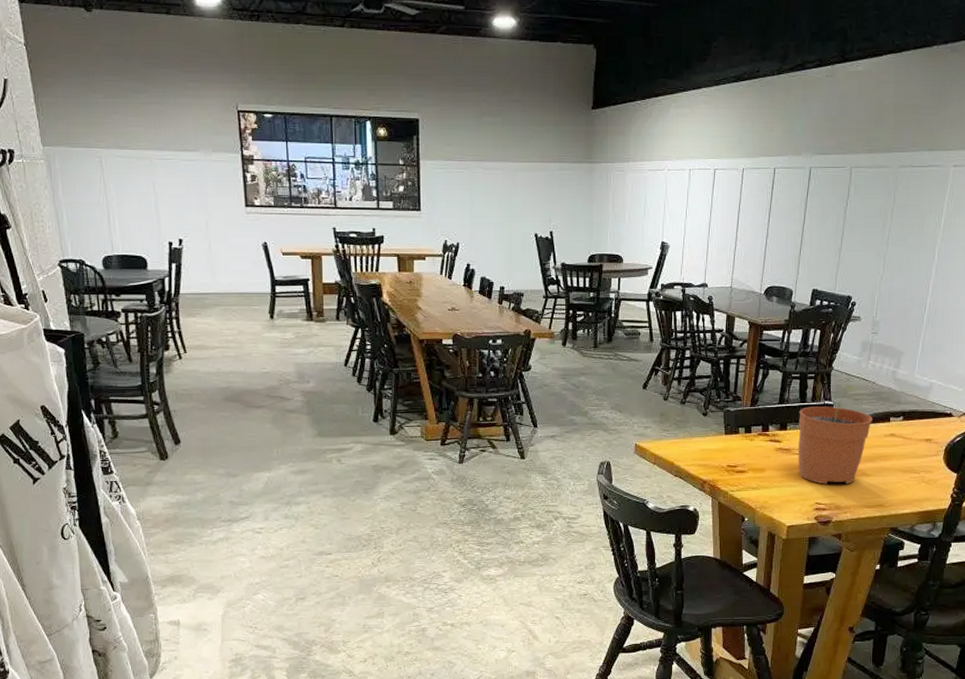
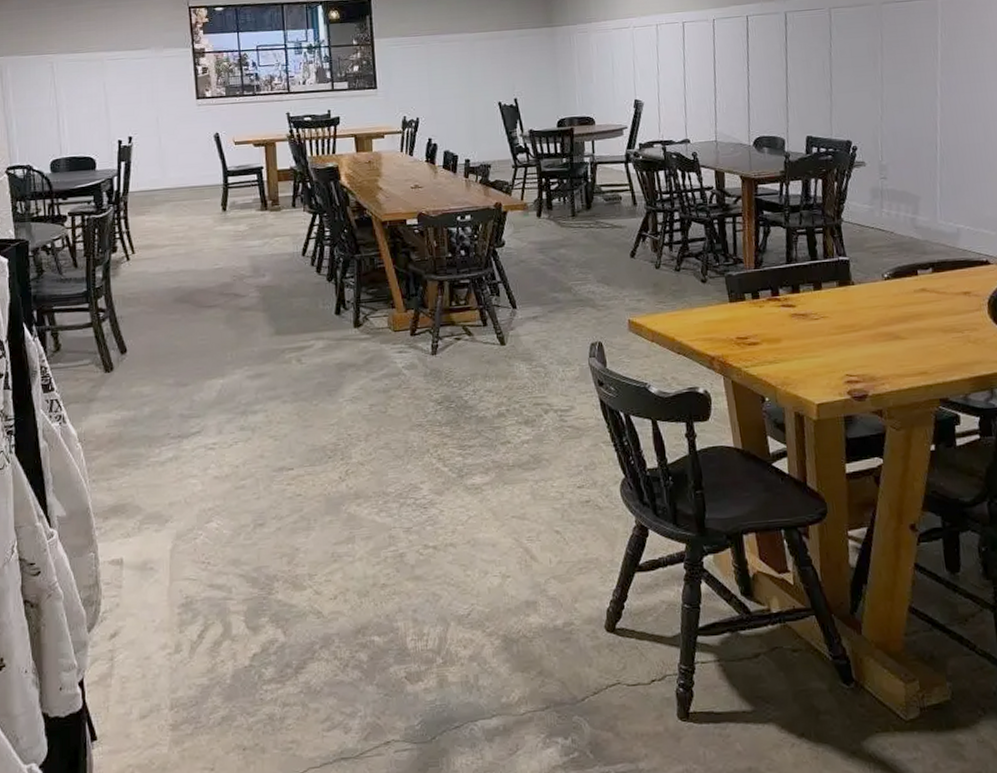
plant pot: present [798,385,872,485] -> none [811,237,897,353]

